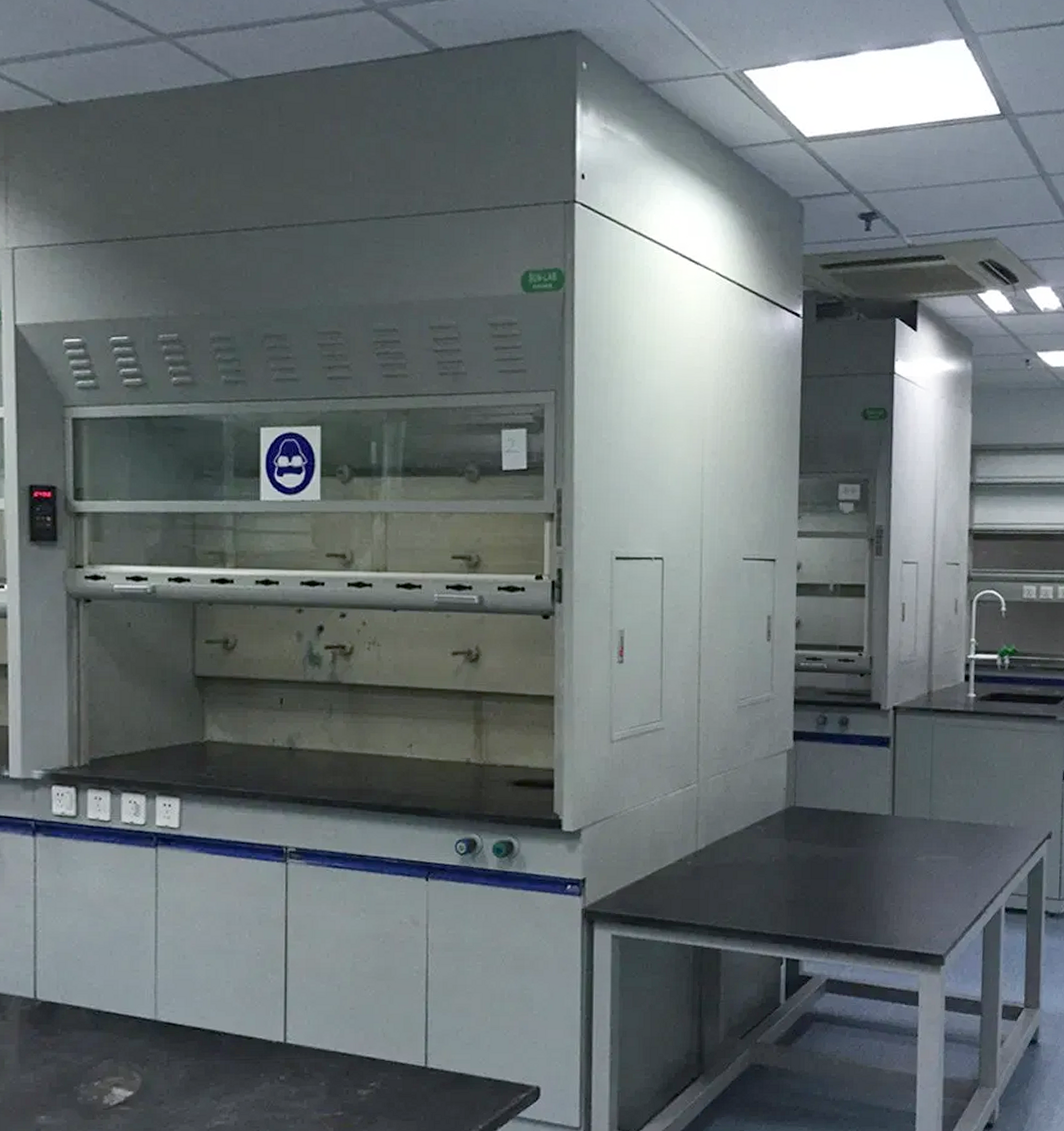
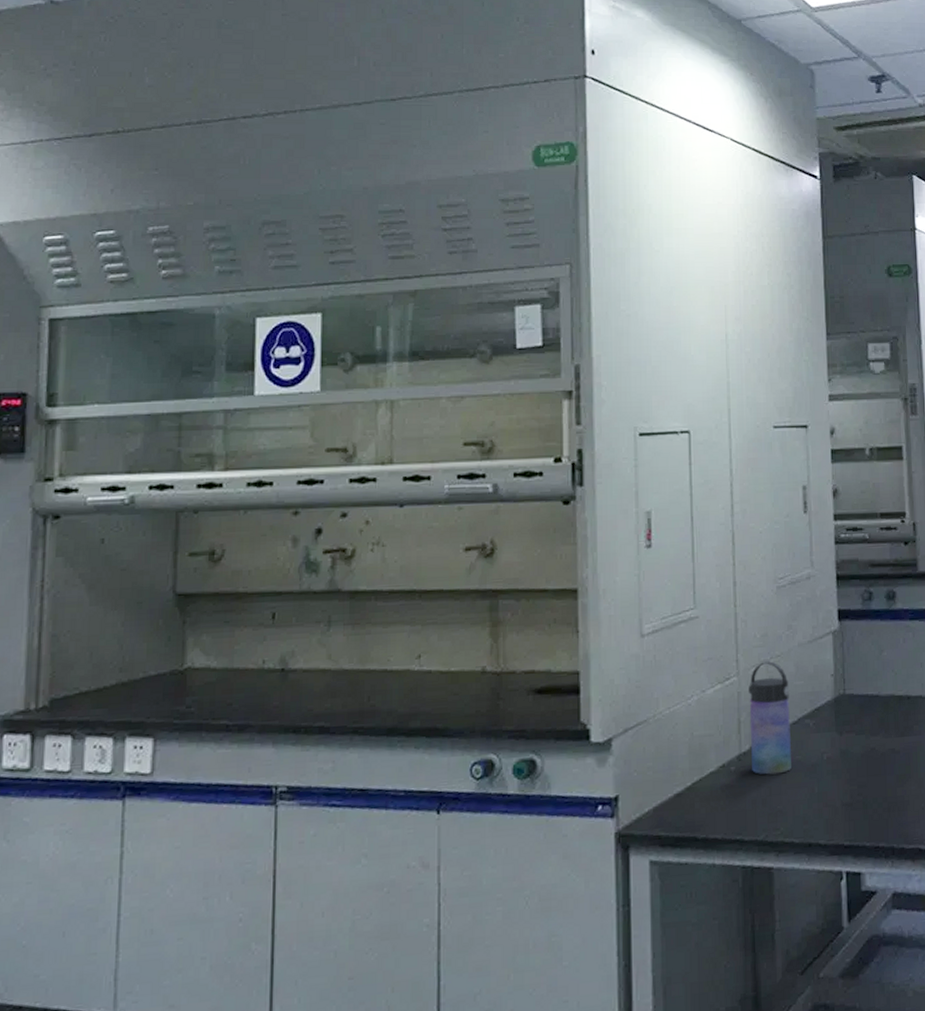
water bottle: none [706,772,745,871] -> present [749,661,791,775]

